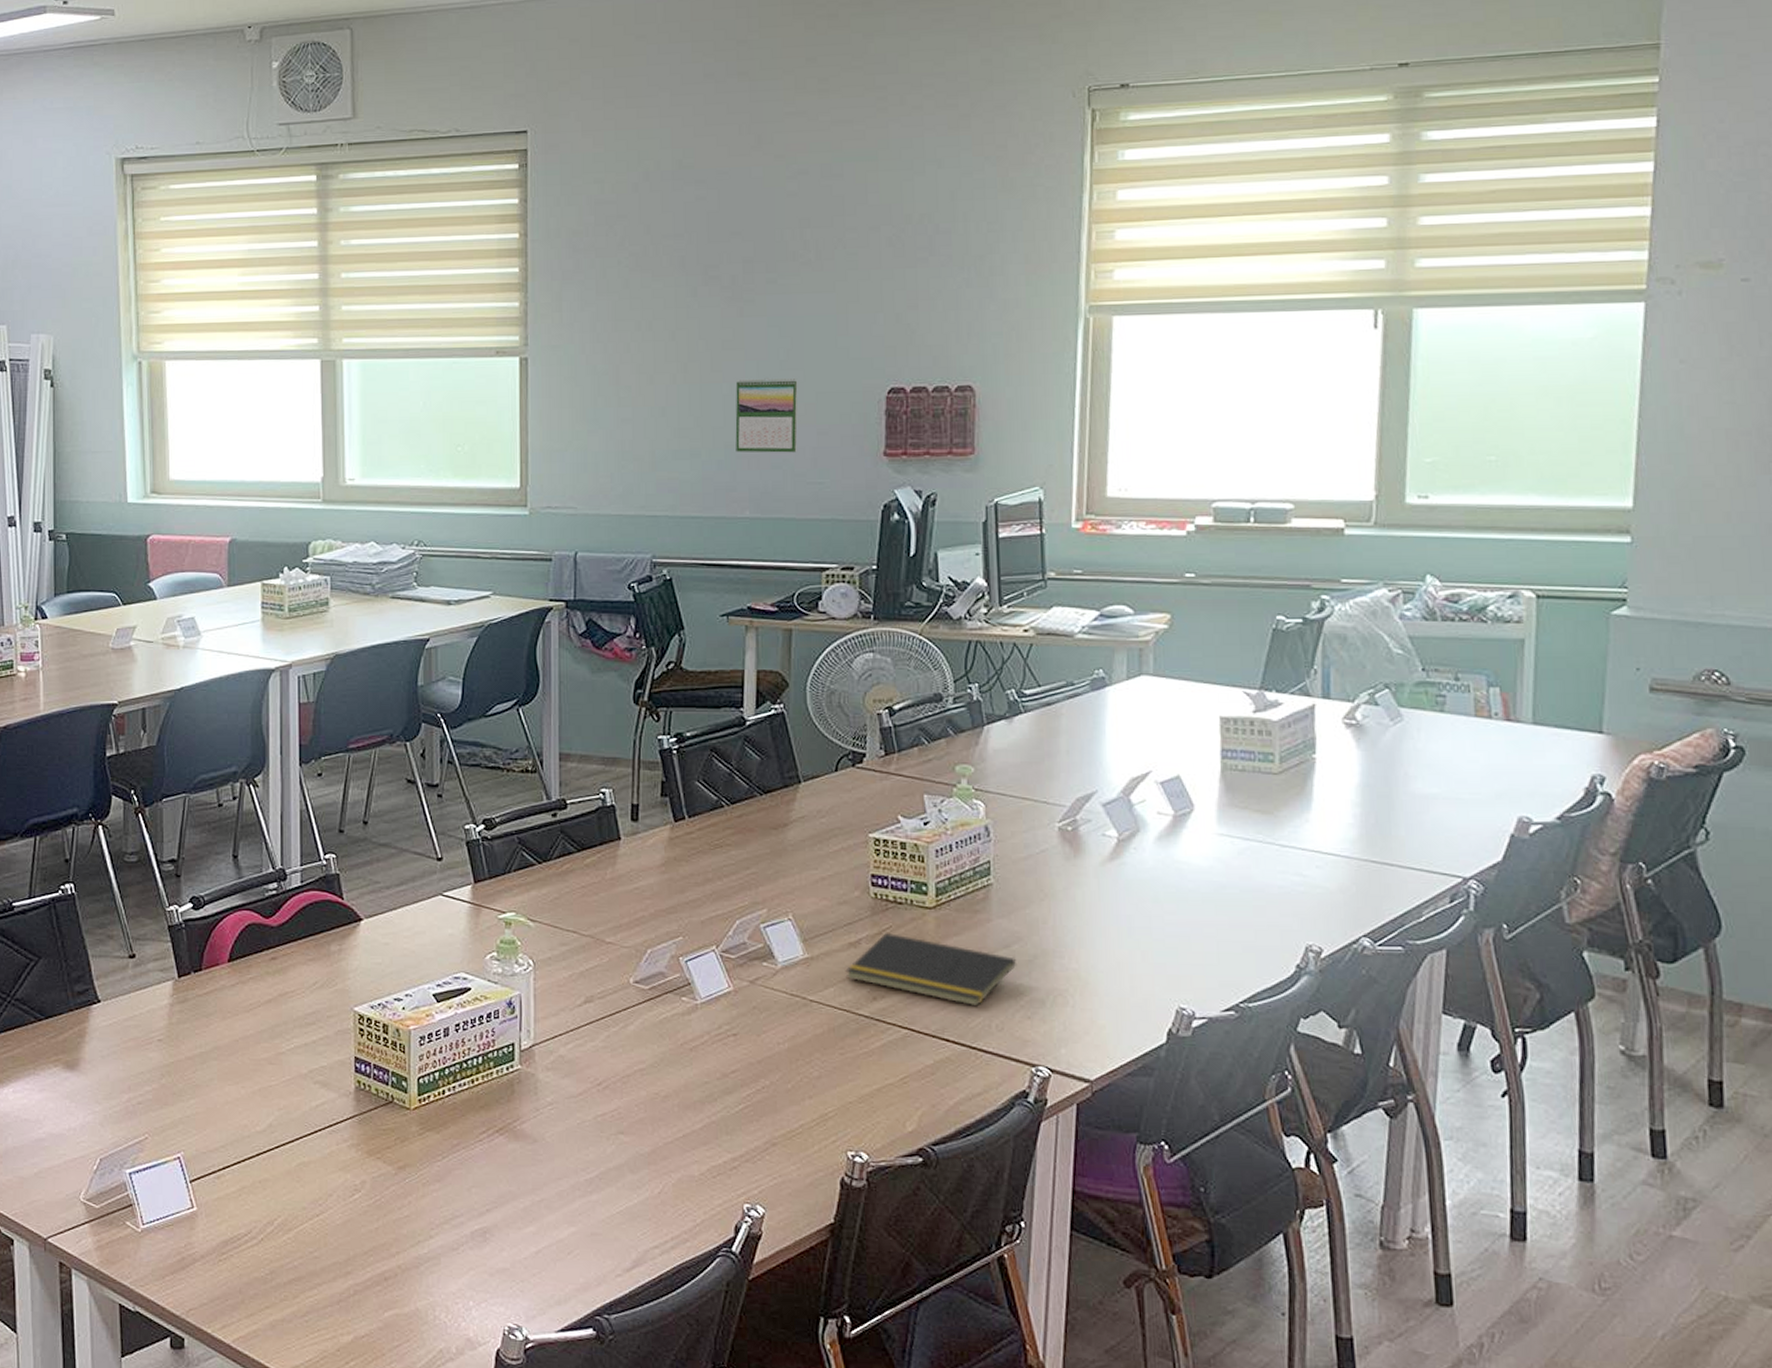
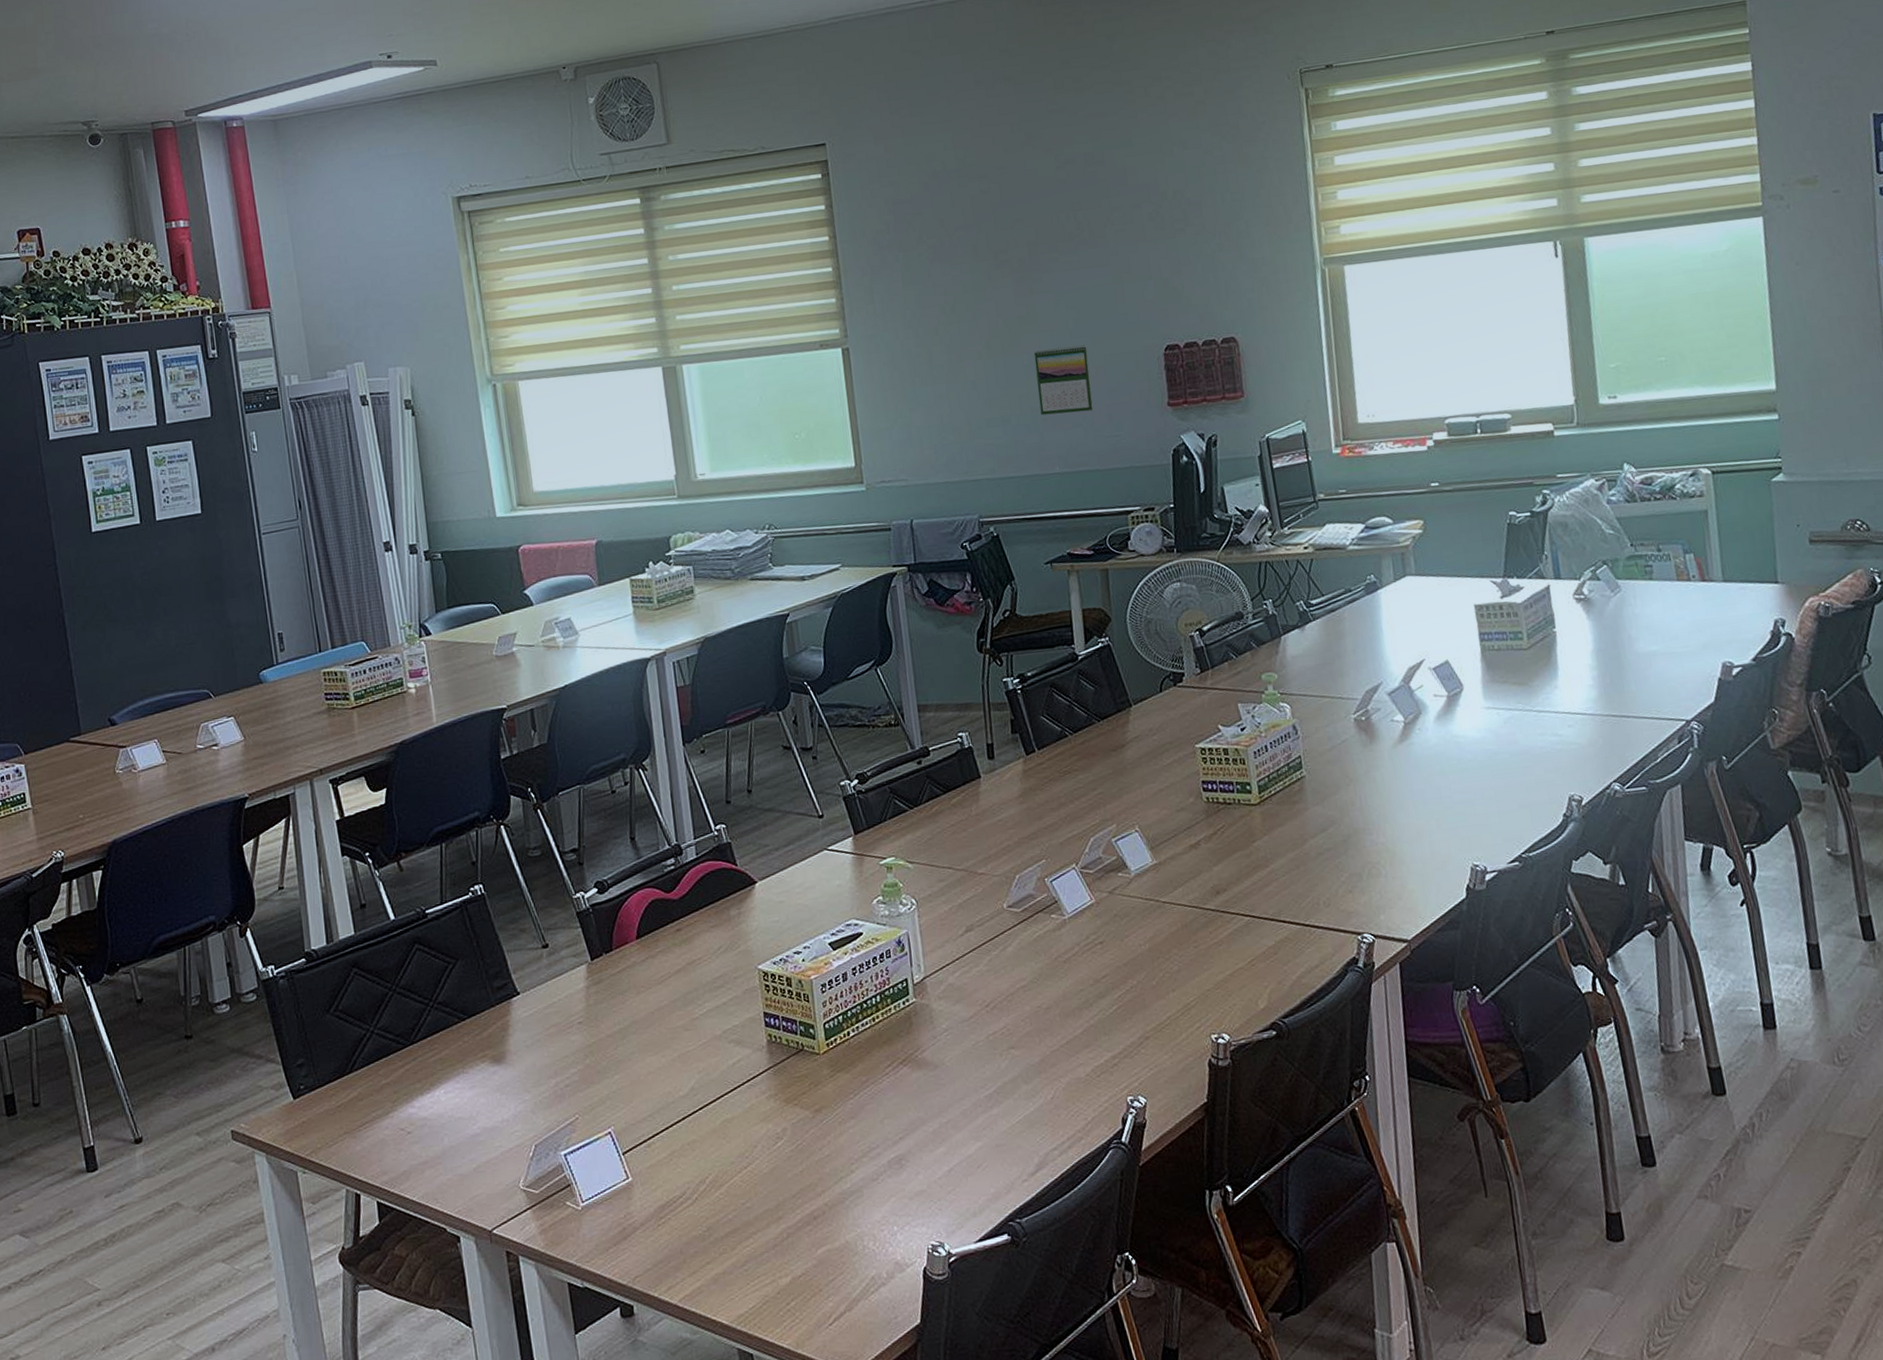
notepad: present [845,933,1018,1007] -> none [1190,832,1335,888]

